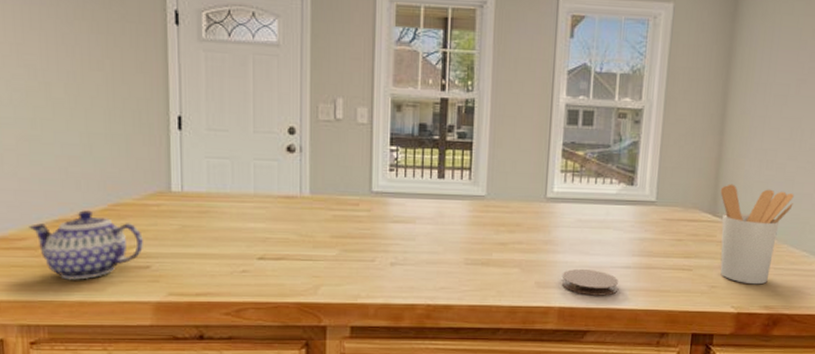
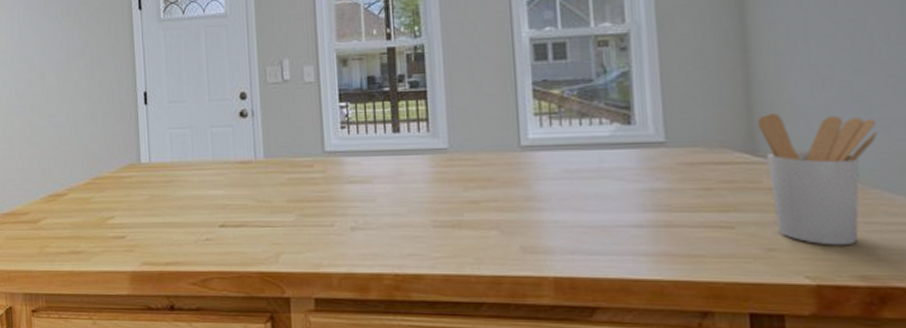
teapot: present [29,210,143,280] -> none [30,185,119,251]
coaster: present [561,268,619,296] -> none [552,229,632,263]

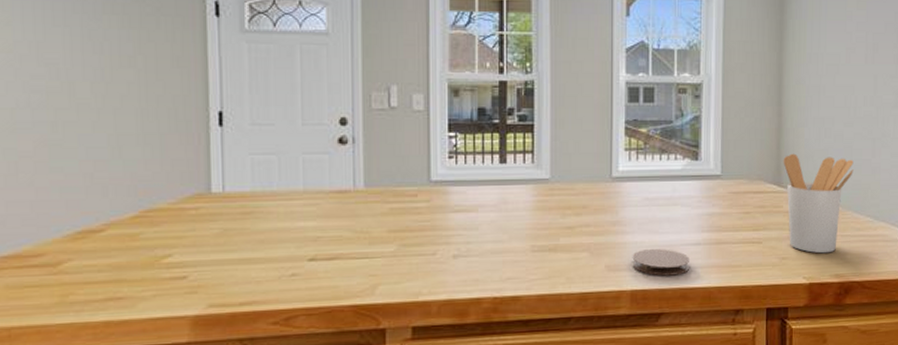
coaster: none [552,229,632,263] -> present [632,248,690,276]

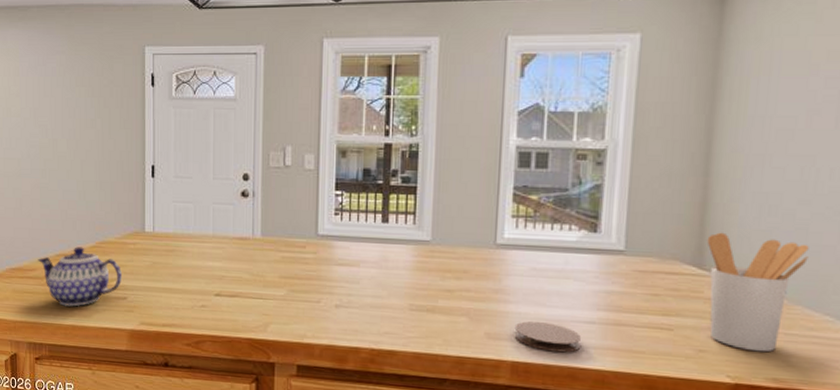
teapot: none [46,219,179,298] -> present [38,247,122,307]

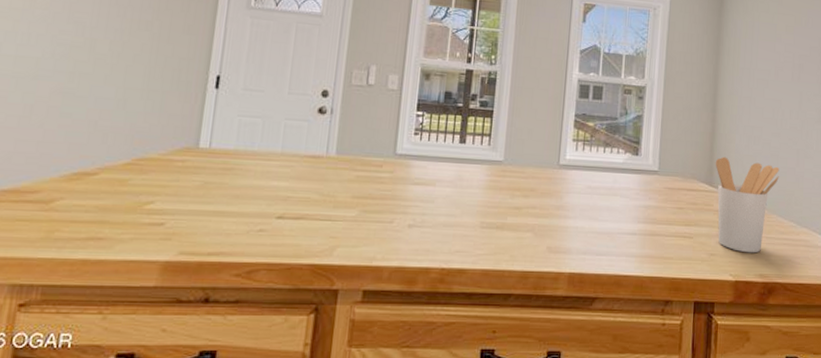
teapot: present [38,247,122,307] -> none [44,164,162,236]
coaster: present [514,321,582,353] -> none [571,234,626,262]

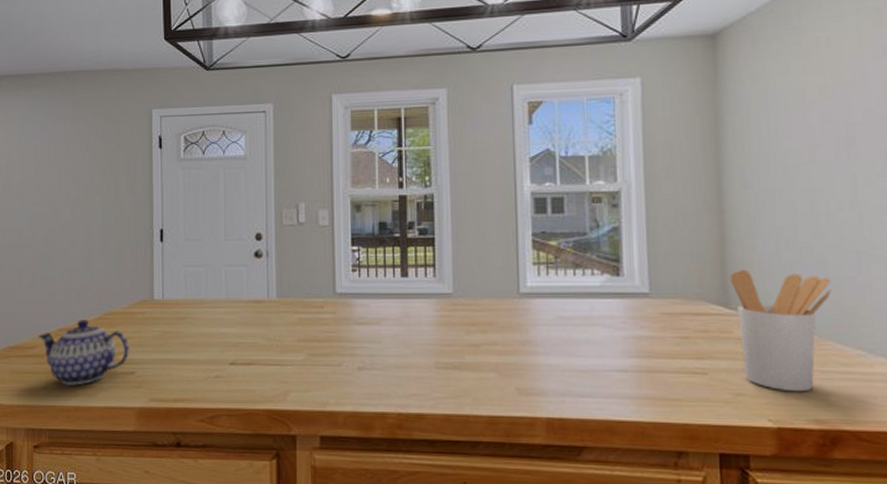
teapot: none [44,164,162,236] -> present [38,319,129,386]

